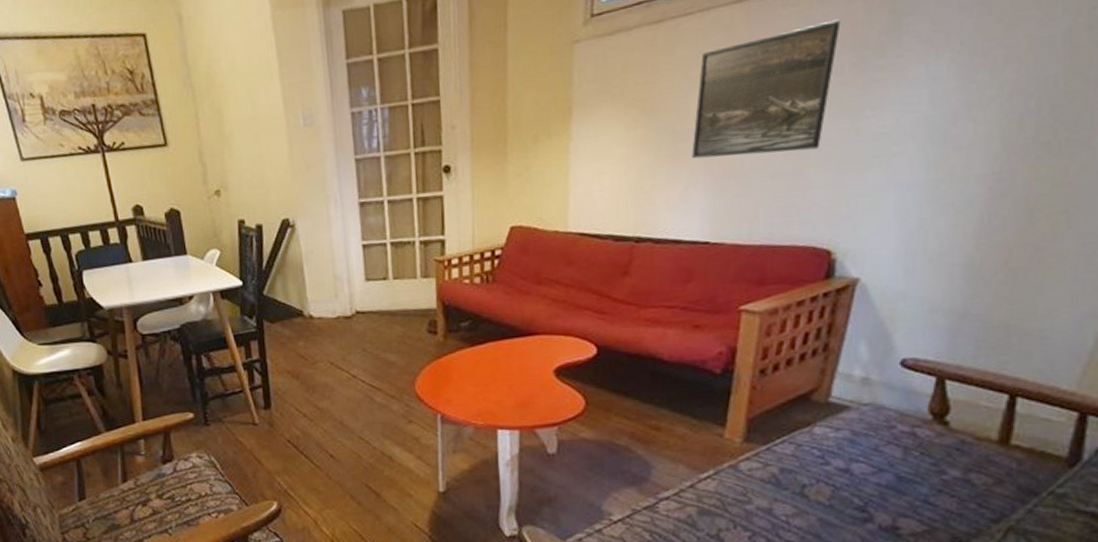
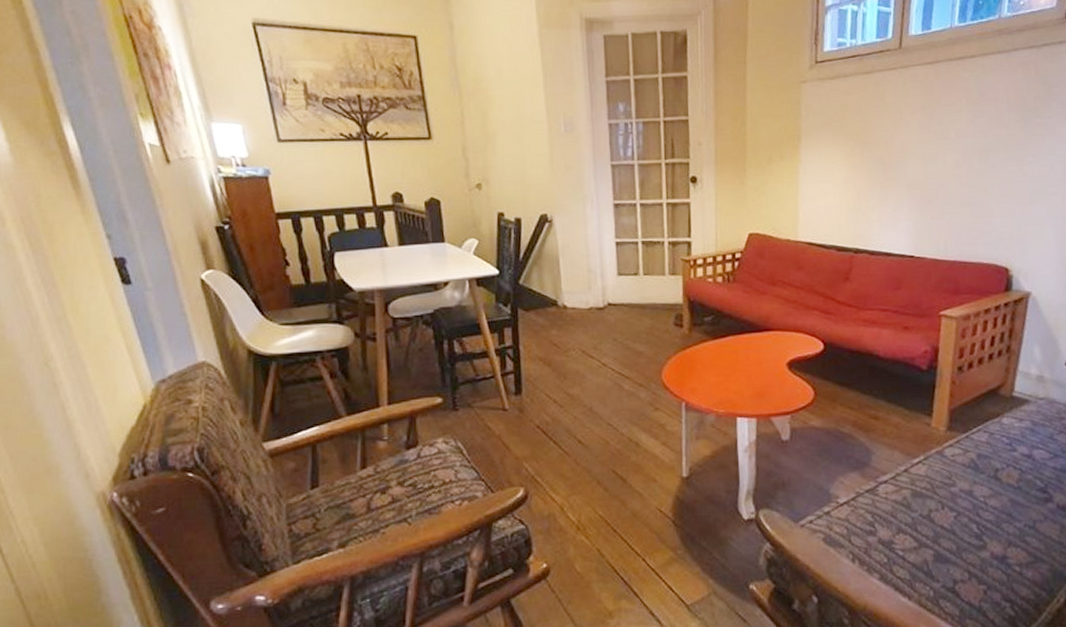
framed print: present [692,19,841,159] -> none [898,85,1007,186]

